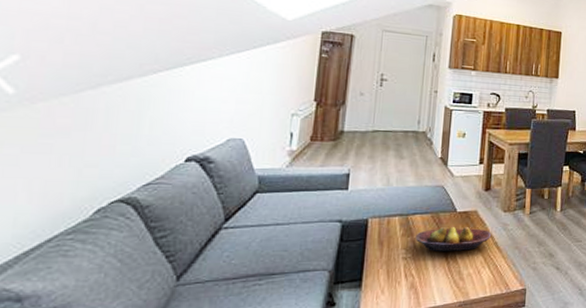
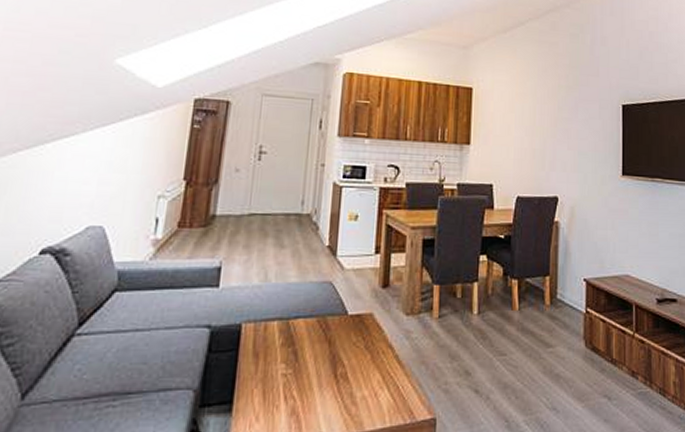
fruit bowl: present [415,226,492,252] -> none [297,333,391,368]

